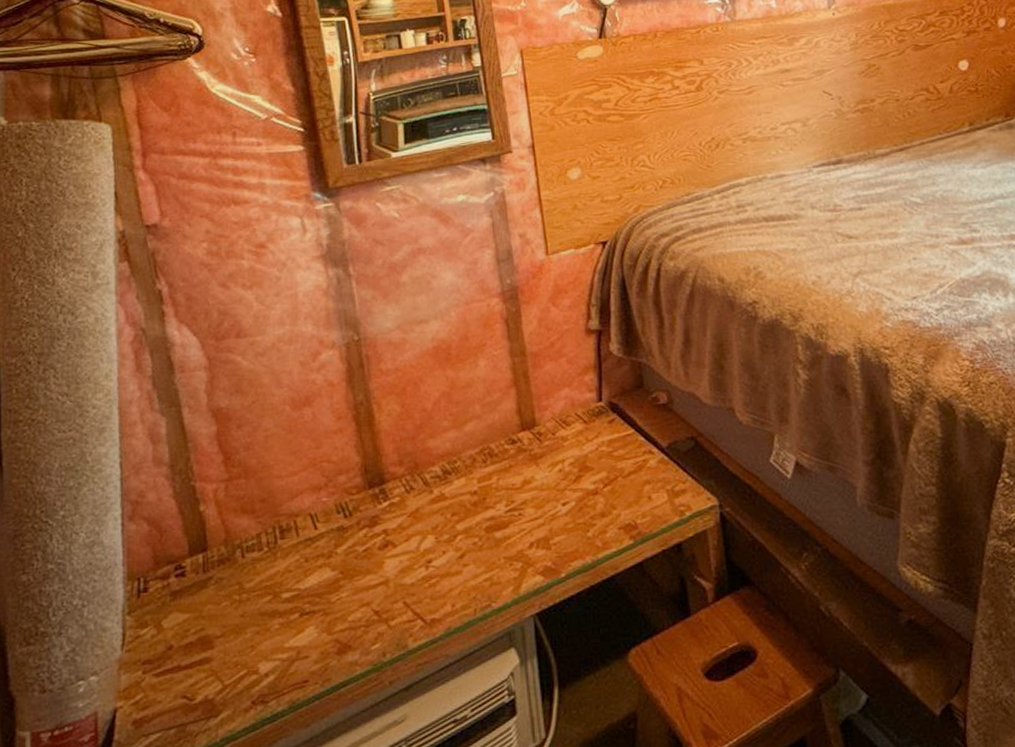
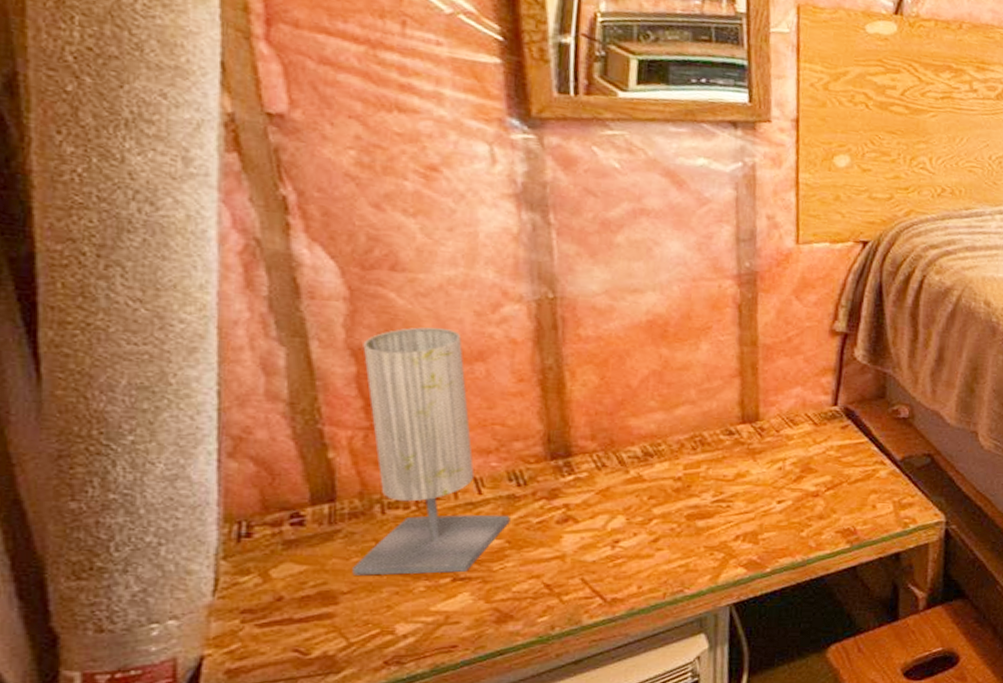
table lamp: none [220,381,341,619] -> present [352,327,510,576]

